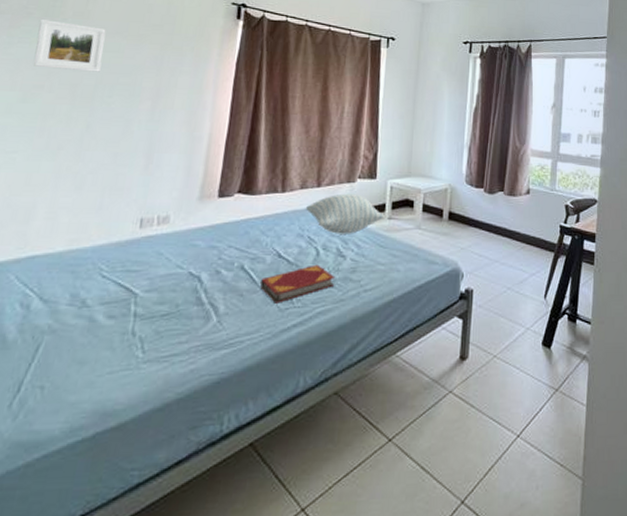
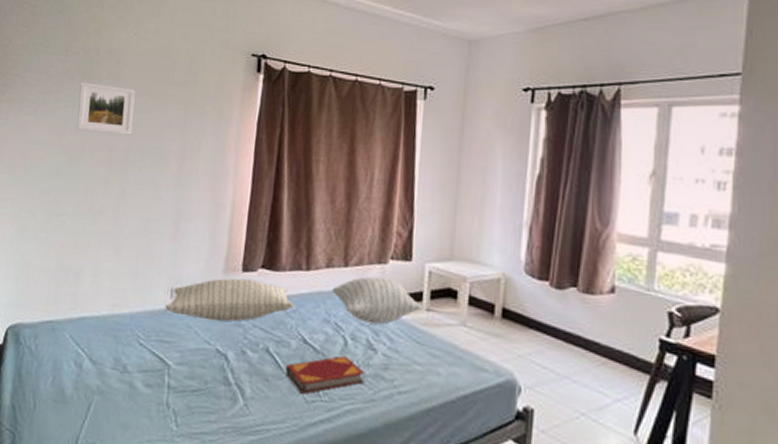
pillow: none [133,204,271,246] -> present [165,278,295,322]

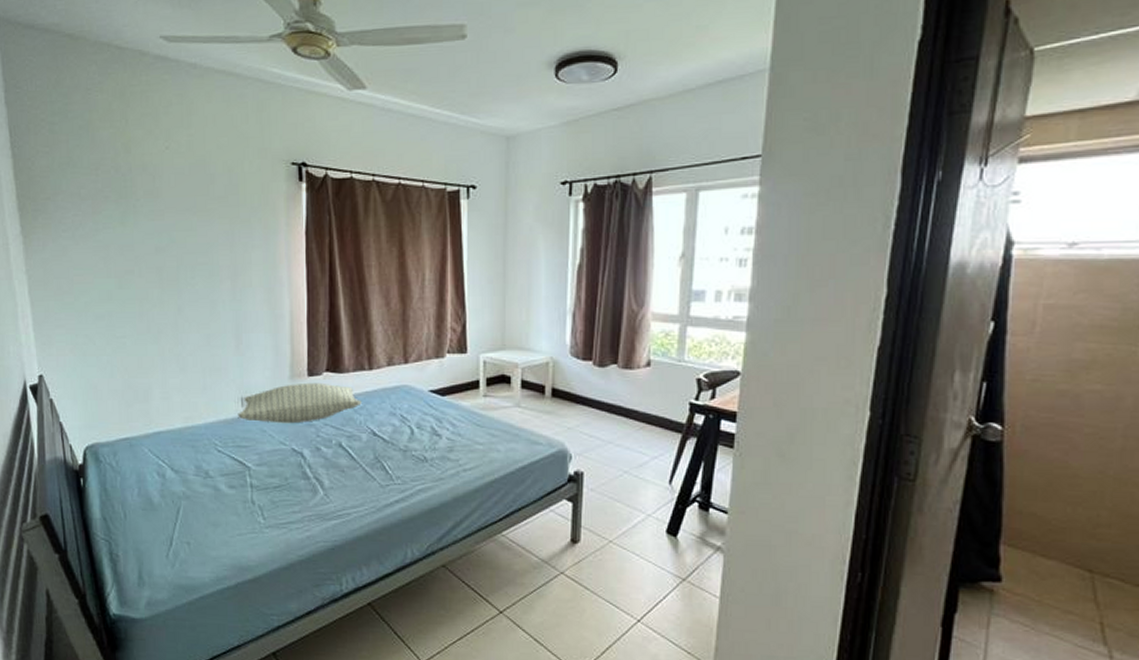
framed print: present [76,81,136,135] -> none [117,201,179,254]
hardback book: present [286,355,366,394] -> none [360,443,433,480]
pillow: present [332,276,424,325] -> none [396,370,481,413]

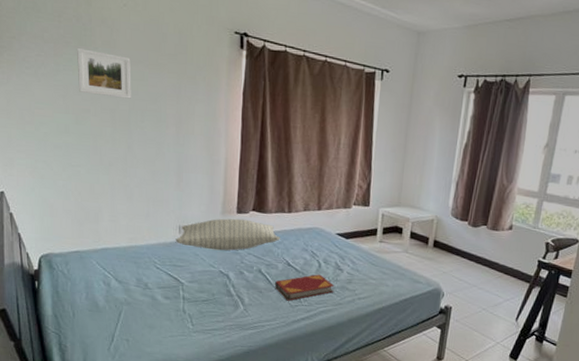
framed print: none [117,201,179,254] -> present [77,47,131,99]
hardback book: none [360,443,433,480] -> present [275,274,335,301]

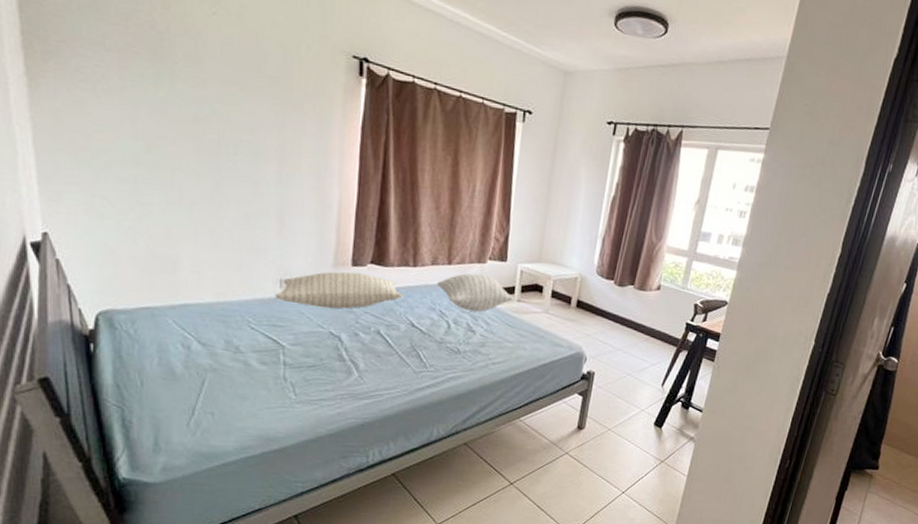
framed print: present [77,47,131,99] -> none [150,59,222,127]
hardback book: present [275,274,335,301] -> none [396,336,466,367]
pillow: none [309,217,378,252] -> present [437,273,515,312]

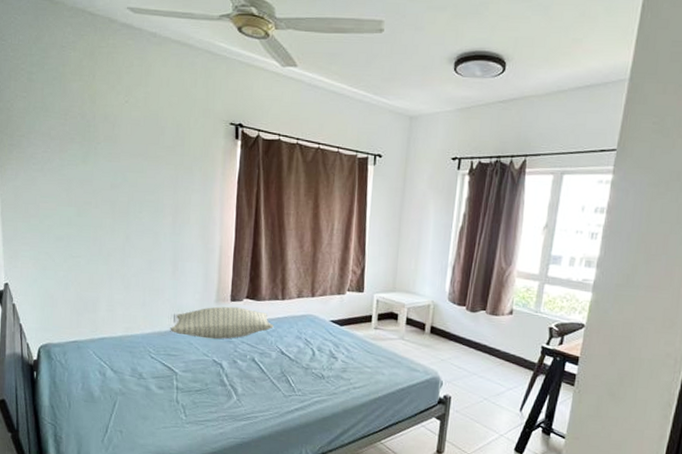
pillow: present [437,273,515,312] -> none [303,304,372,340]

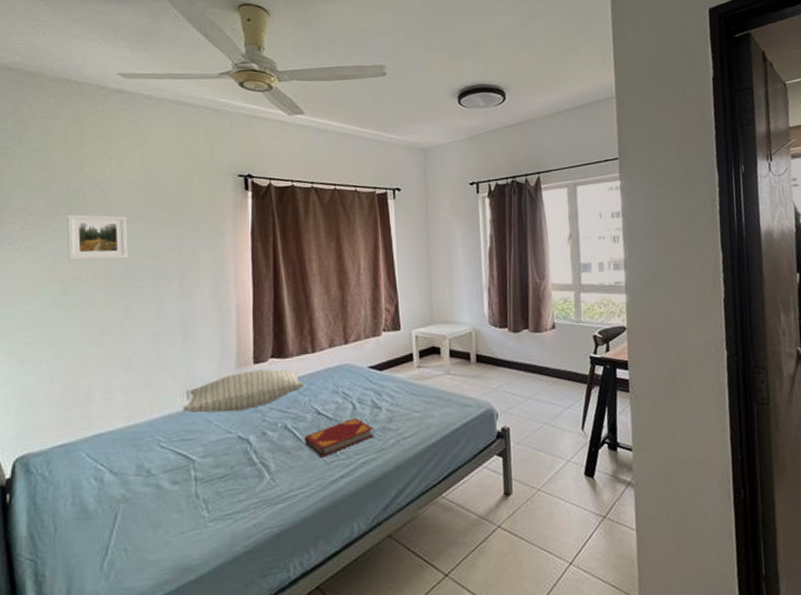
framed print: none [80,143,131,191] -> present [67,214,128,261]
hardback book: none [268,362,329,391] -> present [305,417,375,458]

